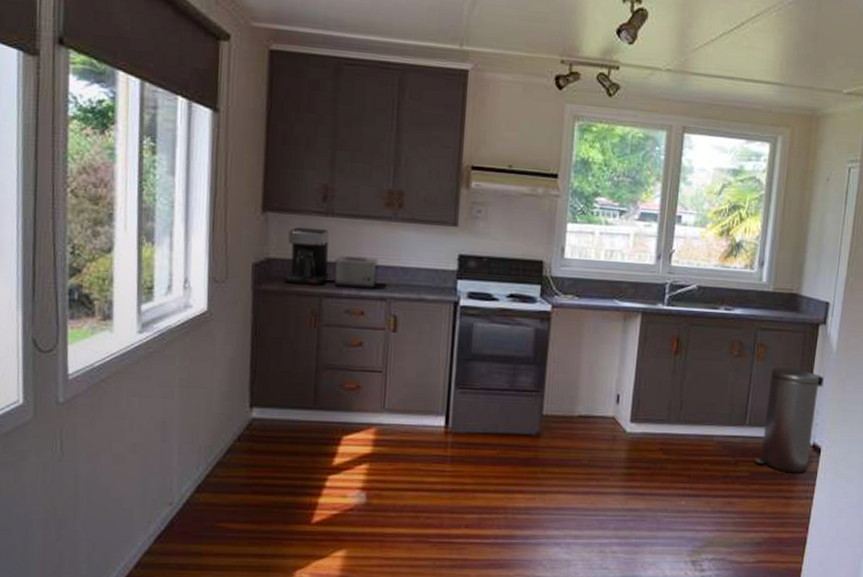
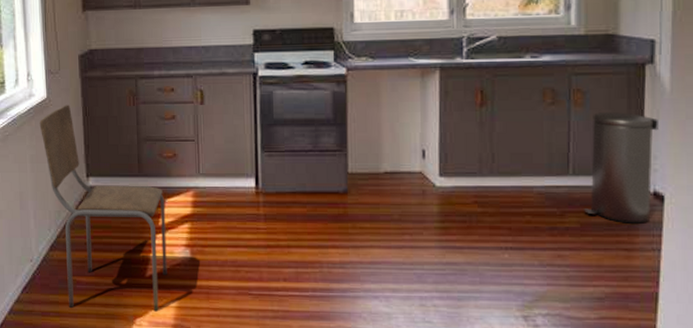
dining chair: none [195,321,342,563] -> present [39,105,167,312]
coffee maker: present [283,227,329,285] -> none [104,20,142,69]
toaster: present [333,256,379,290] -> none [145,41,183,69]

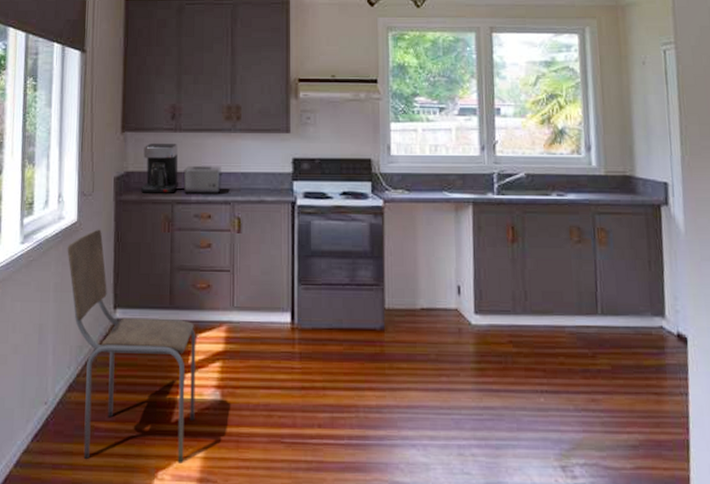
coffee maker: none [104,20,142,69] -> present [140,143,179,193]
toaster: none [145,41,183,69] -> present [183,166,222,195]
pedal bin: present [583,112,658,224] -> none [613,252,677,366]

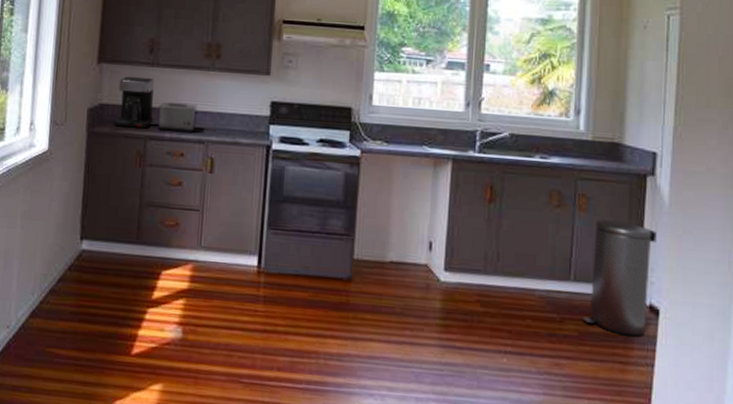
dining chair: present [67,229,196,463] -> none [36,159,162,395]
pedal bin: none [613,252,677,366] -> present [582,219,657,337]

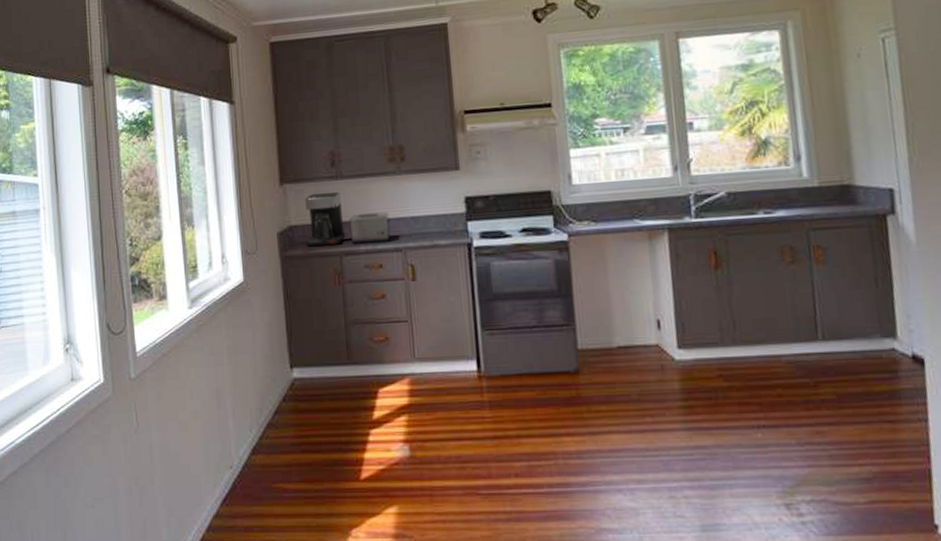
pedal bin: present [582,219,657,337] -> none [837,268,912,392]

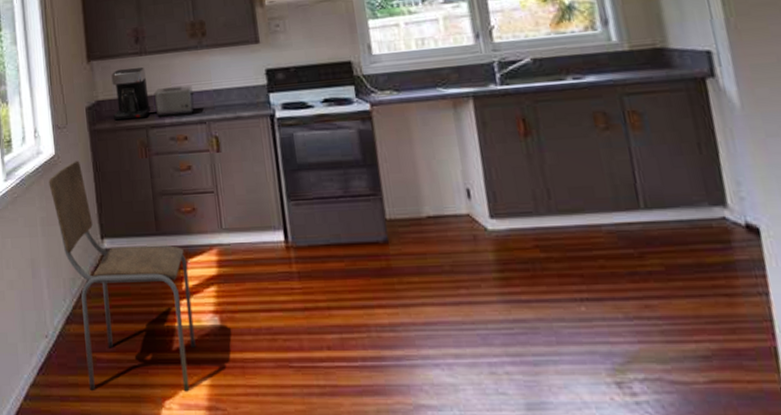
dining chair: none [236,288,385,520] -> present [48,160,196,392]

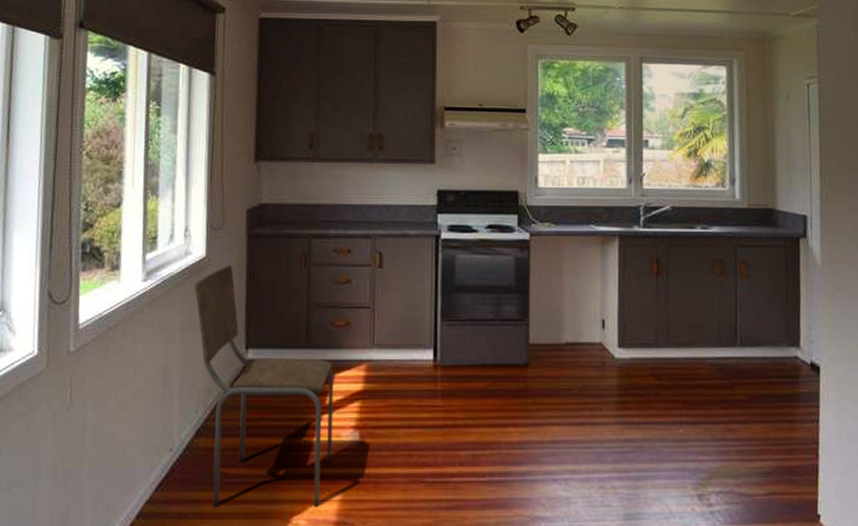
coffee maker: present [111,67,151,121] -> none [275,173,317,227]
toaster: present [153,86,194,117] -> none [321,198,363,229]

